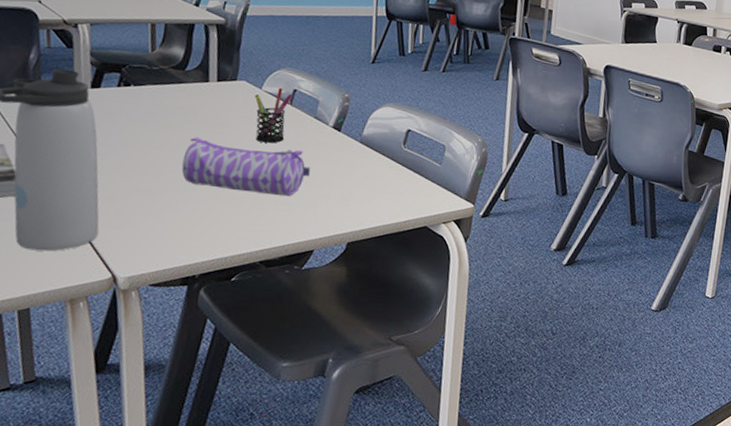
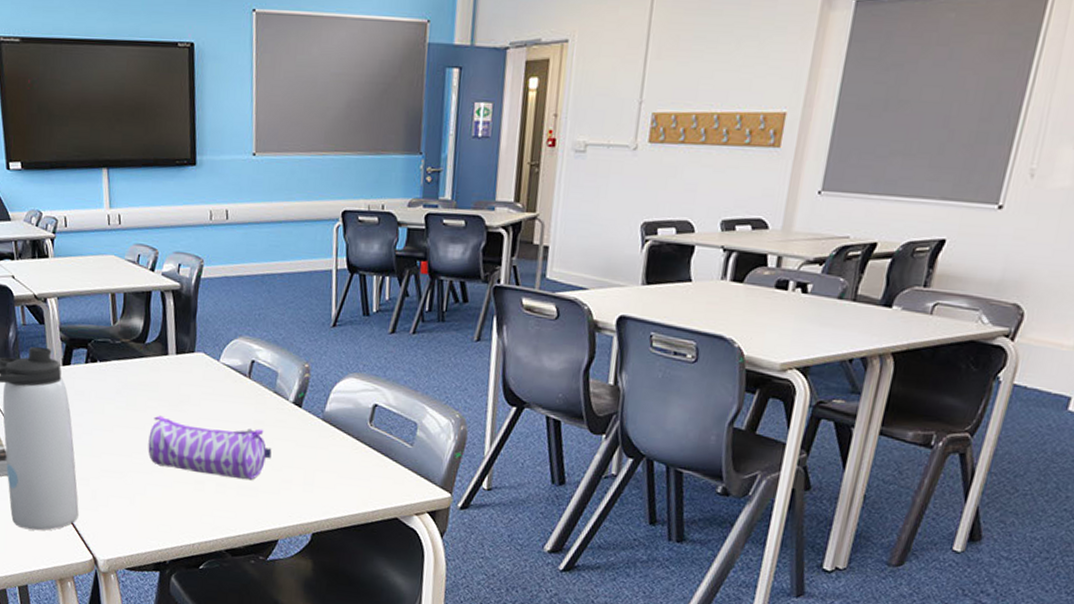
pen holder: present [254,87,293,143] -> none [213,358,251,422]

